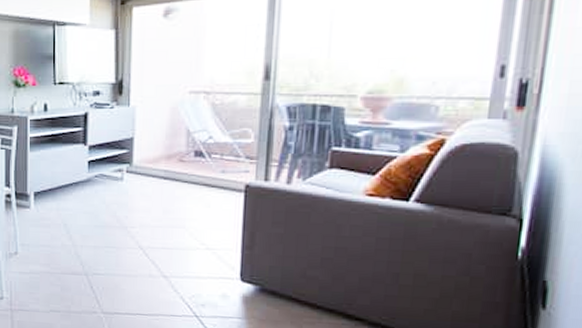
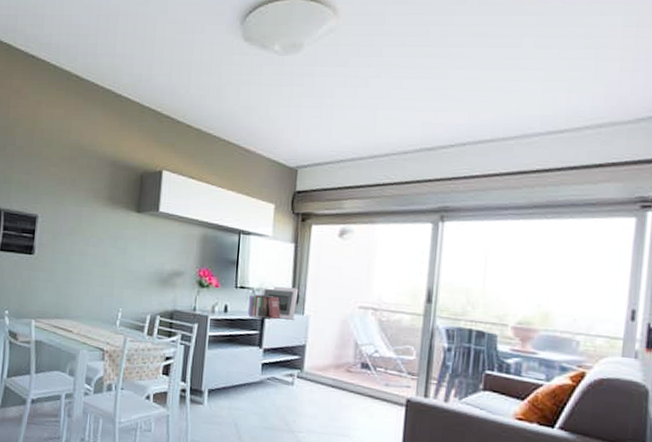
books: none [70,88,105,114] -> present [248,294,281,320]
picture frame: none [81,78,123,113] -> present [260,286,299,320]

